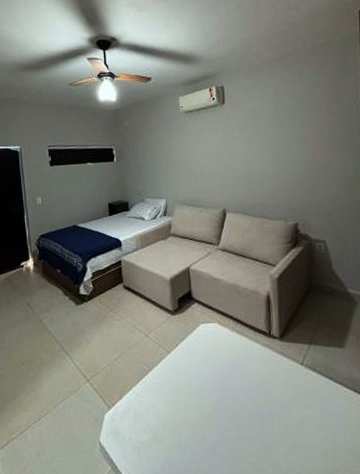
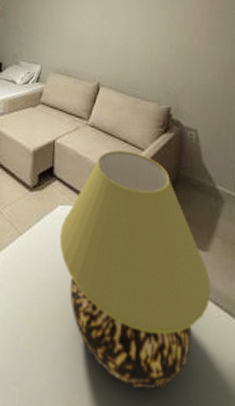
table lamp: none [204,268,349,464] -> present [59,150,211,389]

